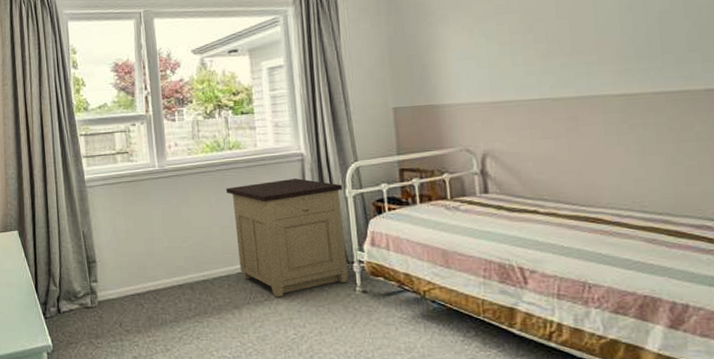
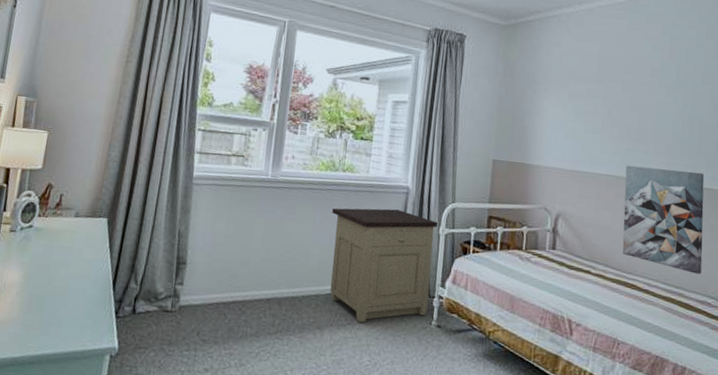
wall art: none [564,73,692,195] -> present [622,165,705,274]

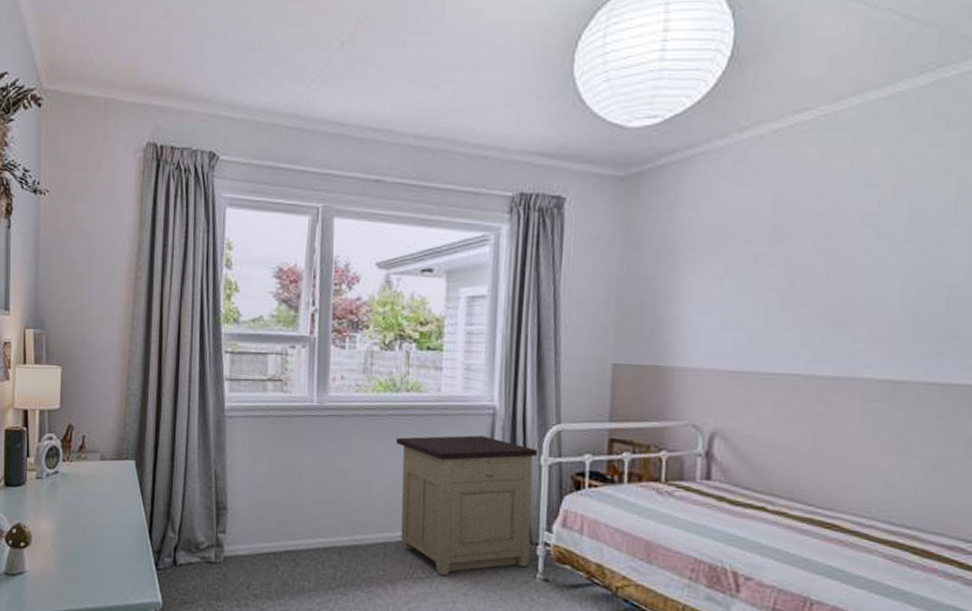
wall art: present [622,165,705,274] -> none [816,358,956,509]

